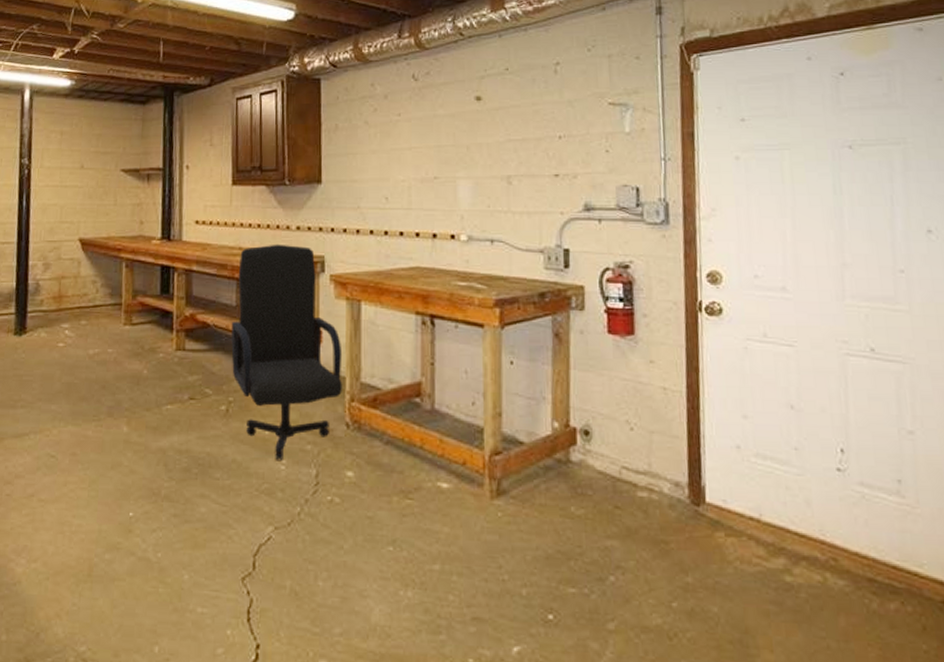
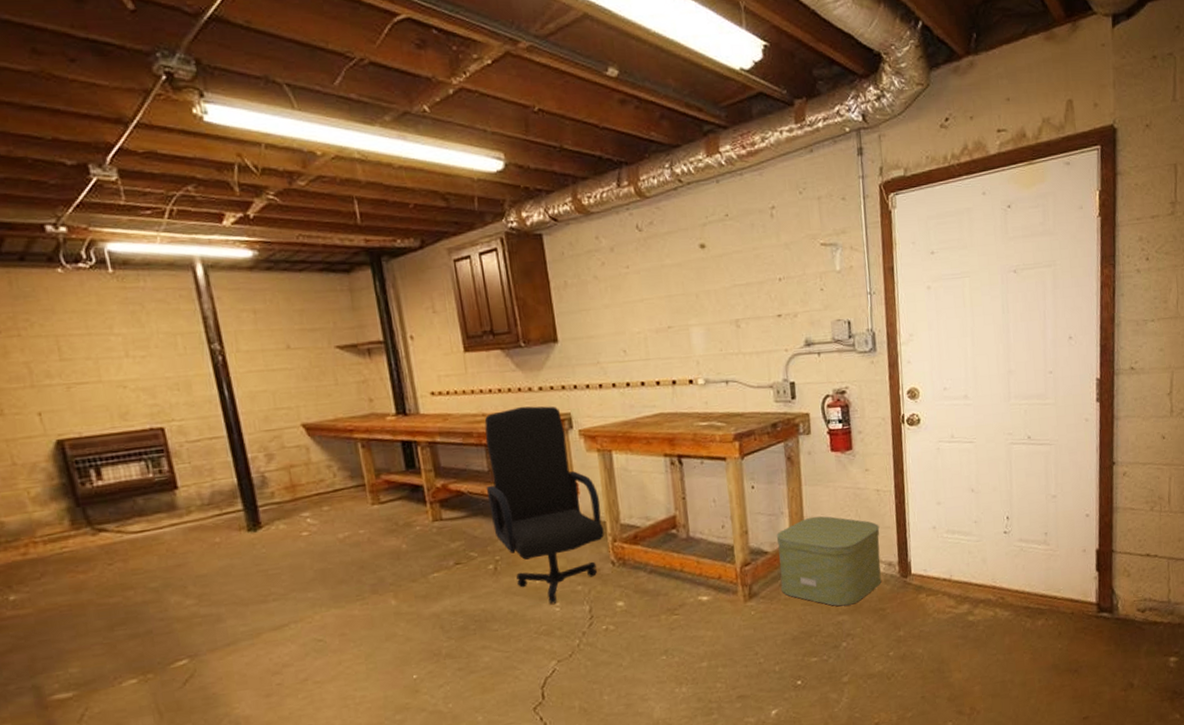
storage box: none [535,408,665,528] -> present [776,516,882,607]

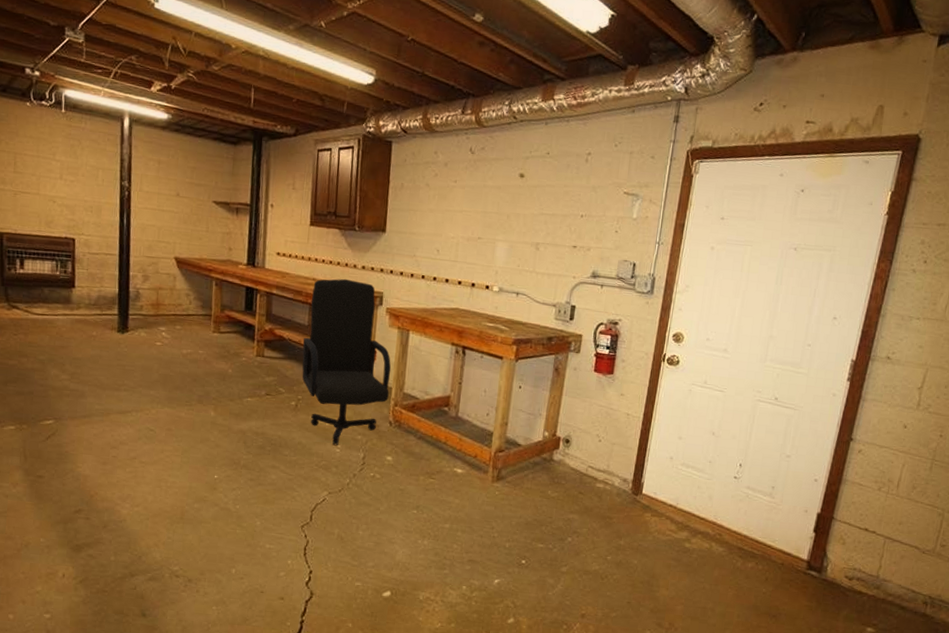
storage box: present [776,516,882,607] -> none [526,423,623,507]

